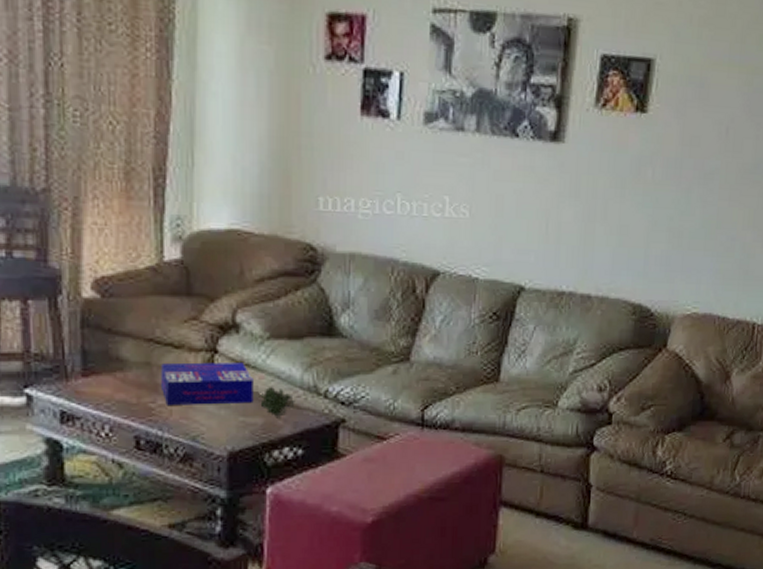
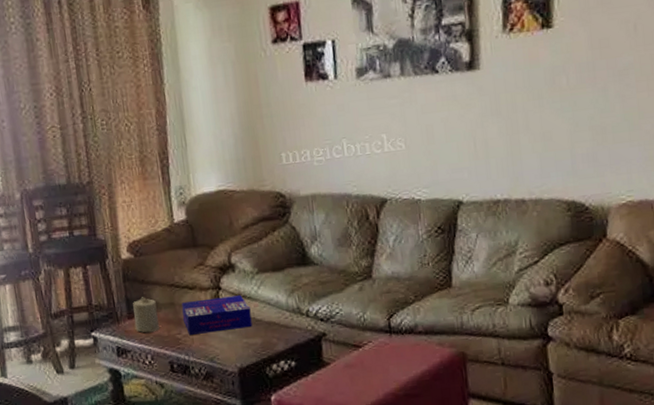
candle: none [90,350,127,397] -> present [133,297,159,333]
flower: present [260,386,295,420] -> none [257,311,285,339]

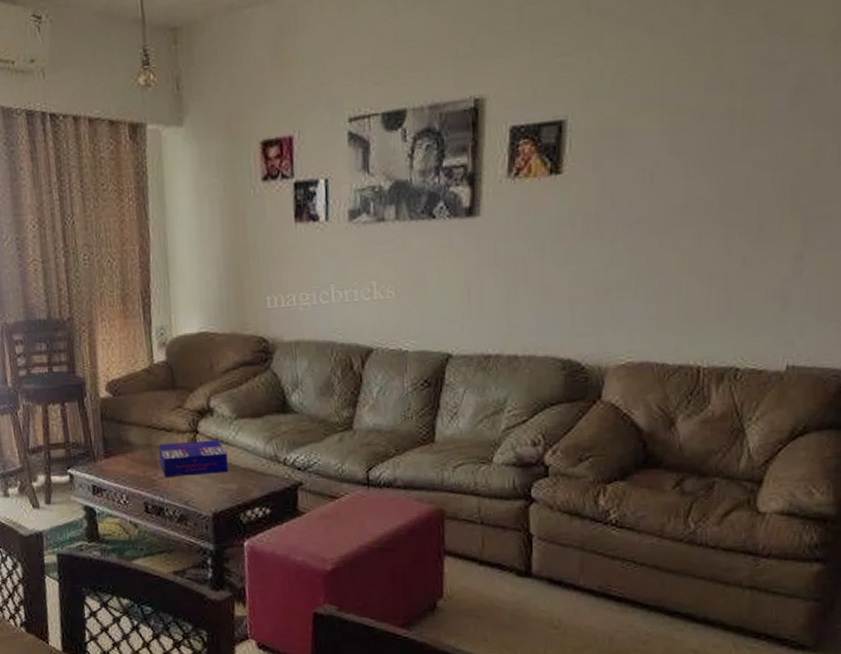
candle: present [133,297,159,333] -> none [110,437,135,473]

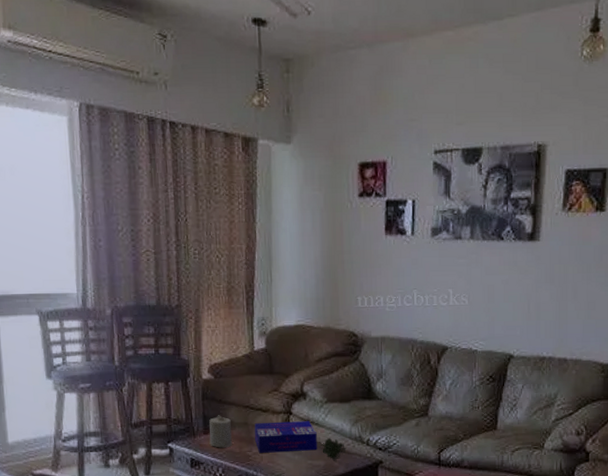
candle: none [110,437,135,473] -> present [209,415,232,448]
flower: none [234,457,261,485] -> present [322,437,347,462]

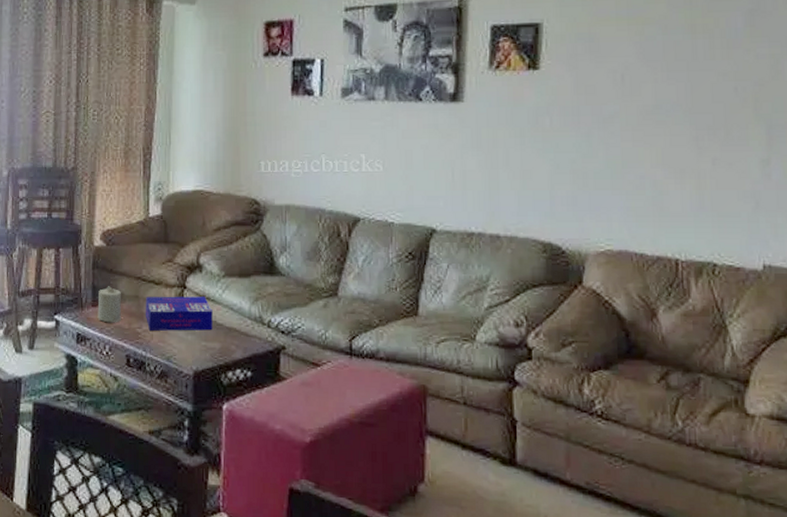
flower: present [322,437,347,462] -> none [218,316,245,345]

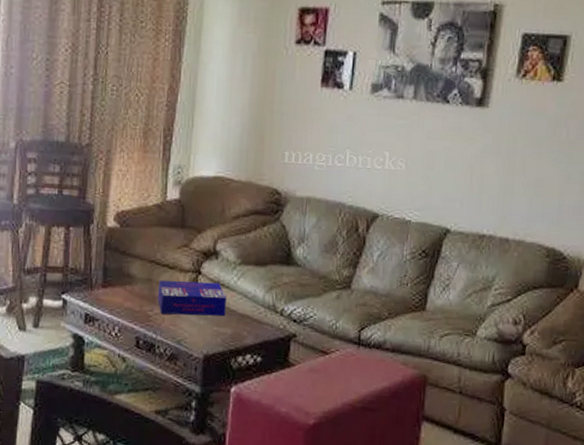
candle: present [97,286,122,323] -> none [107,268,134,305]

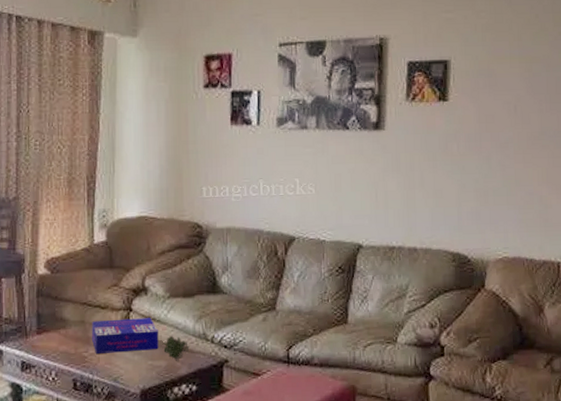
flower: none [230,303,258,332] -> present [163,335,190,362]

